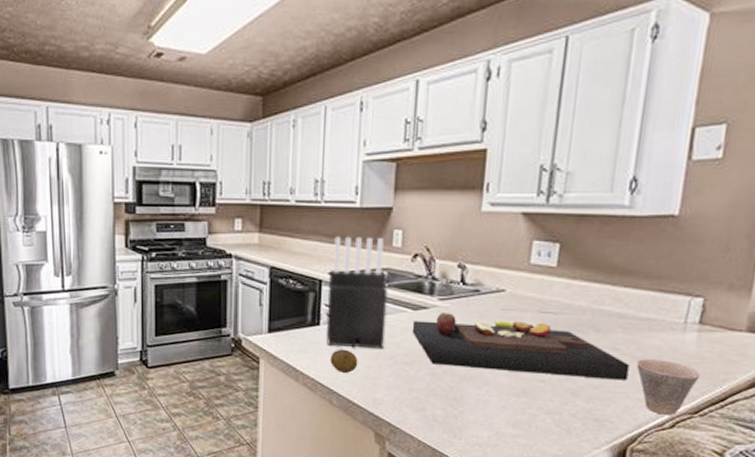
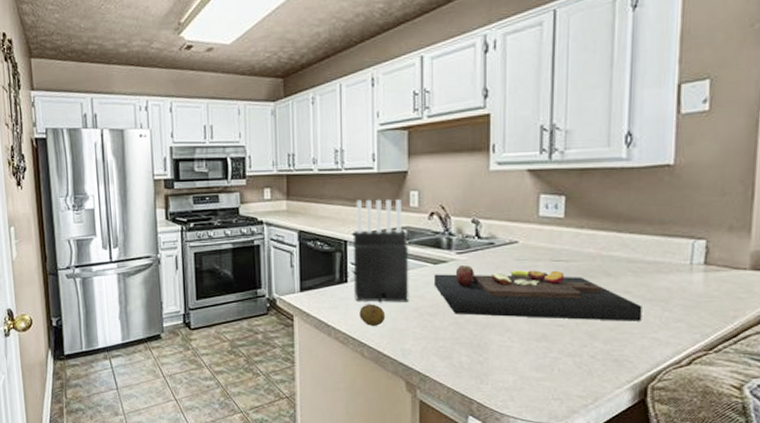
cup: present [636,359,700,415] -> none [649,300,710,353]

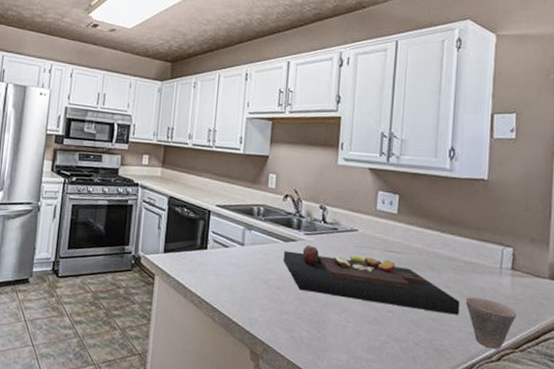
knife block: present [352,199,409,304] -> none [212,175,264,274]
fruit: present [359,304,386,326] -> none [214,271,238,293]
cup: none [649,300,710,353] -> present [465,297,517,349]

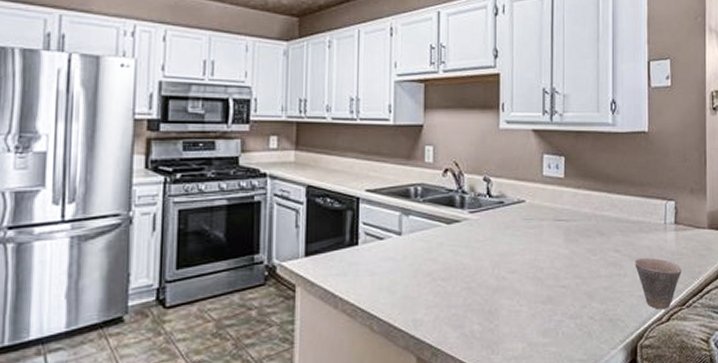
cutting board: present [283,245,460,315] -> none [447,225,630,280]

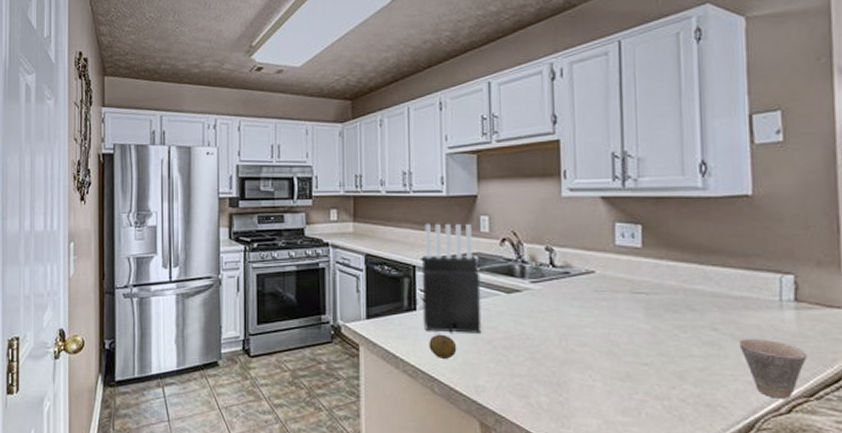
knife block: none [364,153,423,268] -> present [421,223,482,334]
fruit: none [370,269,398,294] -> present [429,334,457,359]

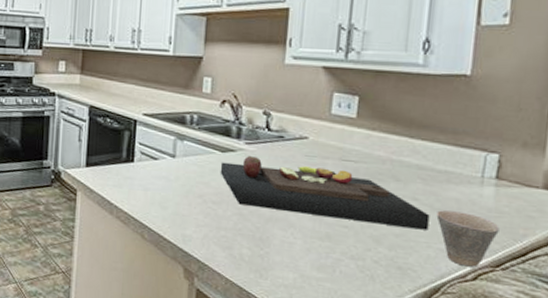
knife block: present [421,223,482,334] -> none [139,80,198,188]
fruit: present [429,334,457,359] -> none [143,185,169,209]
cutting board: none [507,295,733,362] -> present [220,156,430,231]

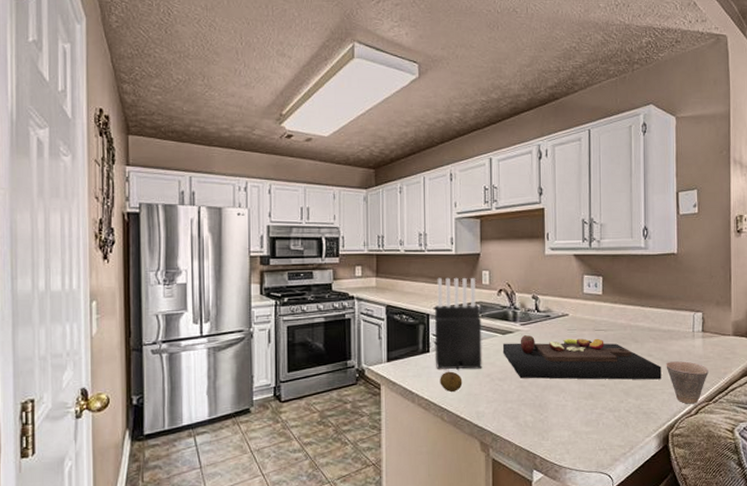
knife block: none [139,80,198,188] -> present [434,277,483,371]
fruit: none [143,185,169,209] -> present [440,371,463,392]

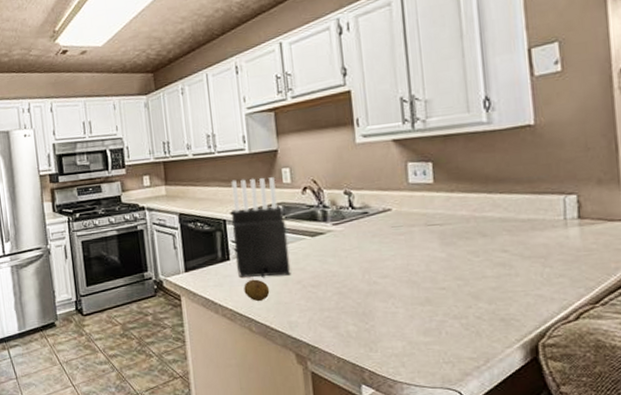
cutting board: present [502,335,662,380] -> none [312,234,523,285]
cup: present [666,361,708,404] -> none [528,256,592,308]

